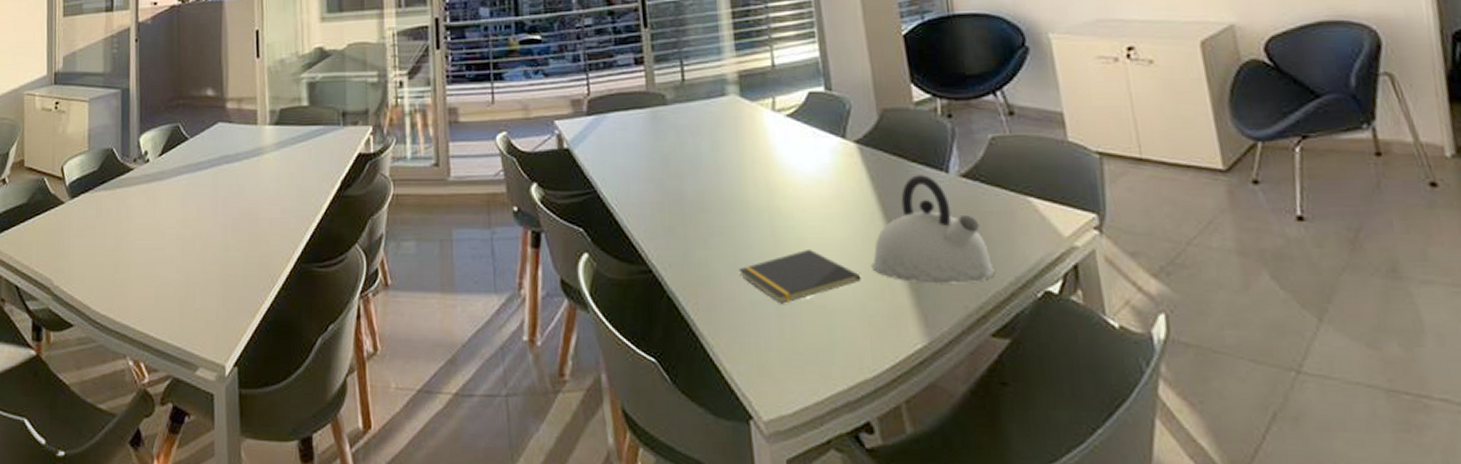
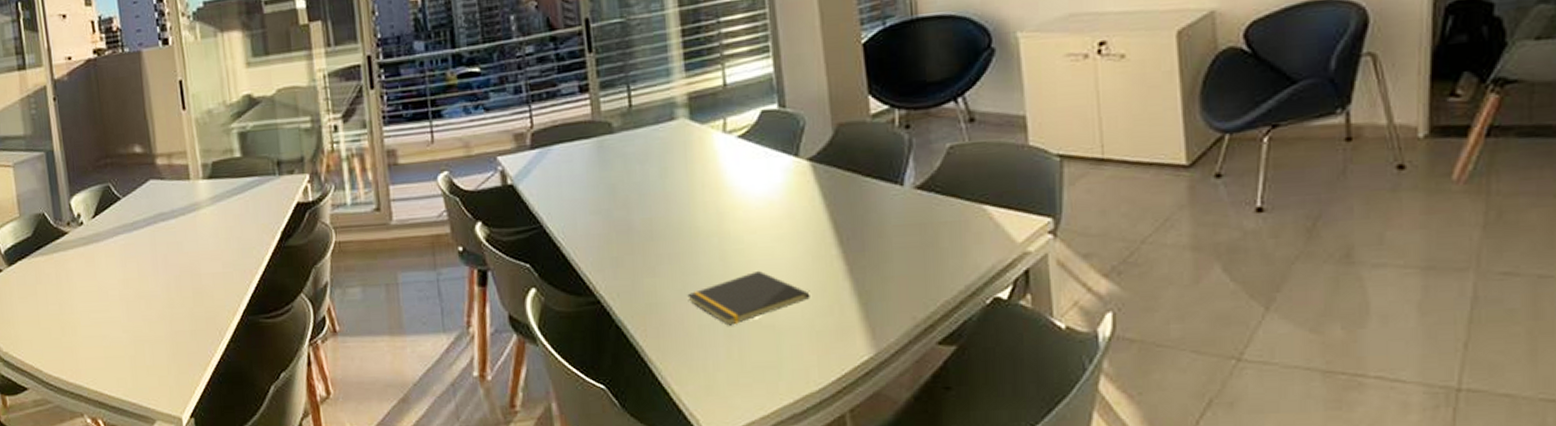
kettle: present [871,175,995,284] -> none [821,189,945,297]

